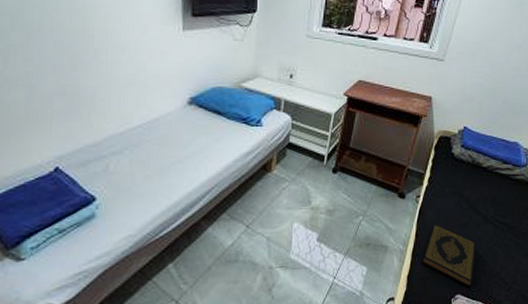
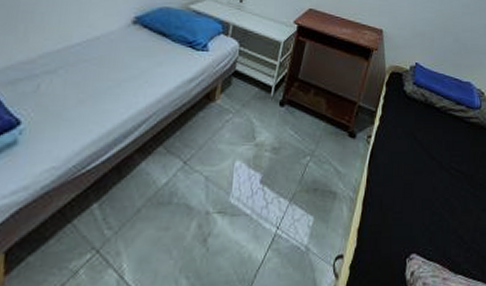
hardback book: present [421,223,476,287] -> none [373,168,431,245]

